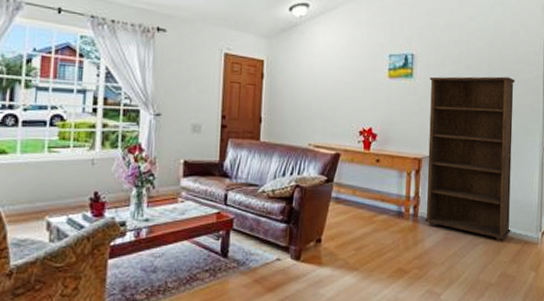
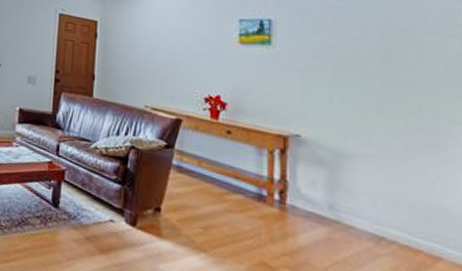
bookcase: present [424,76,515,242] -> none [294,45,437,260]

